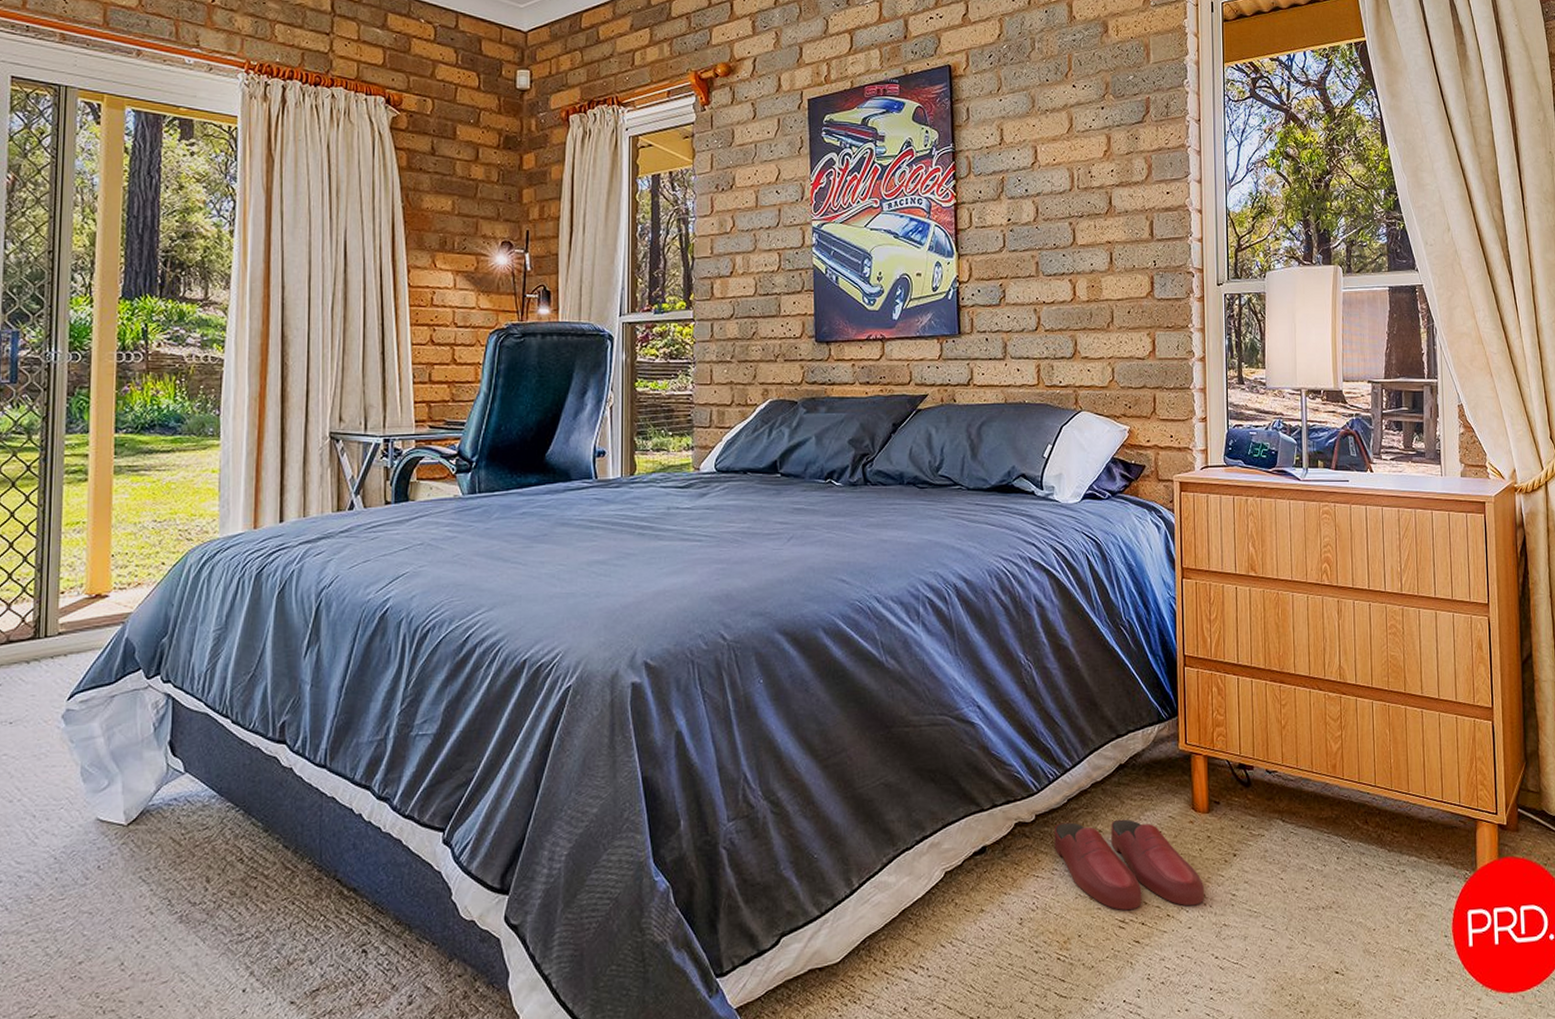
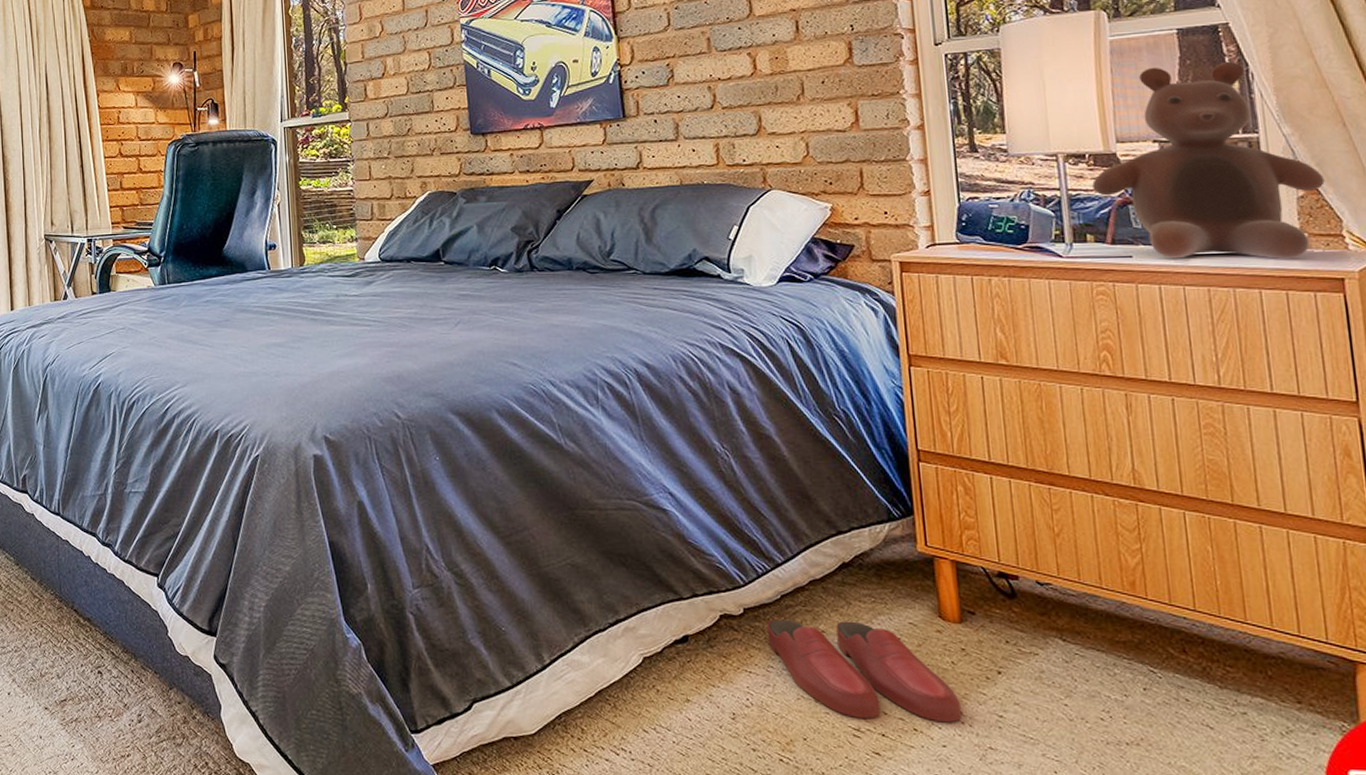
stuffed bear: none [1324,317,1477,486] -> present [1092,61,1325,260]

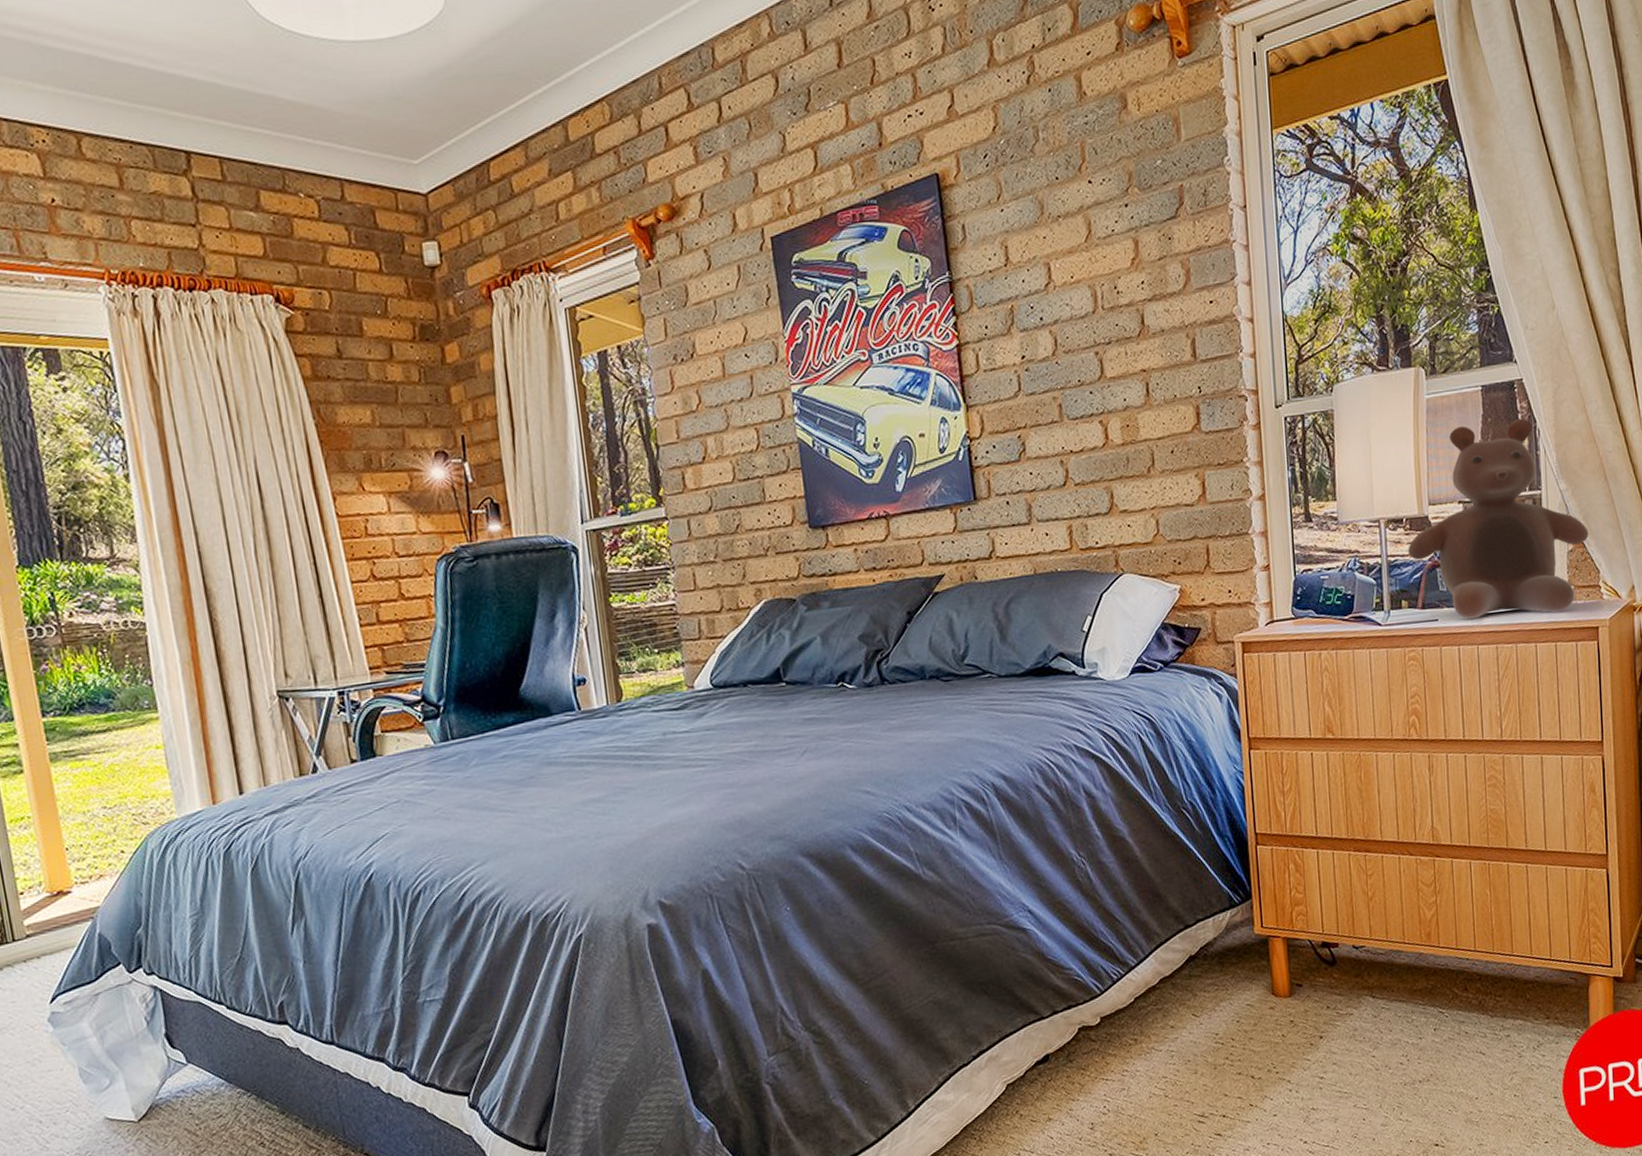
slippers: present [767,619,963,723] -> none [1122,1011,1291,1105]

